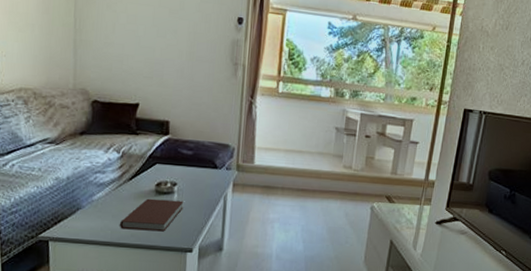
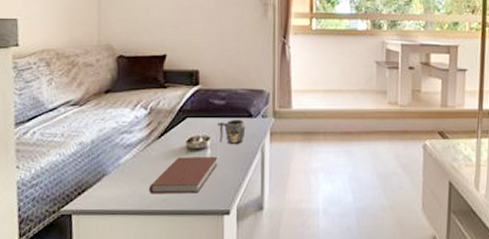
mug: none [185,169,211,192] -> present [218,120,246,144]

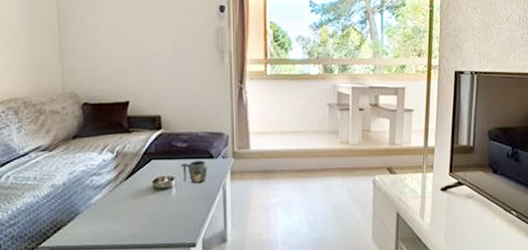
book: present [149,156,218,194] -> none [120,195,183,231]

